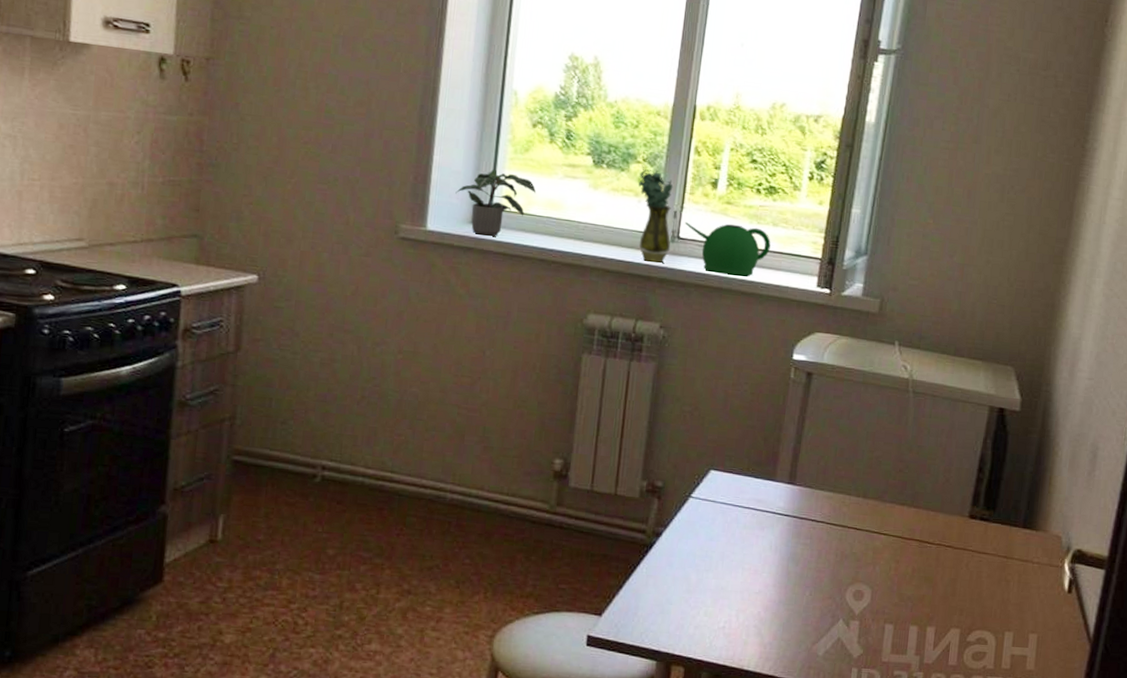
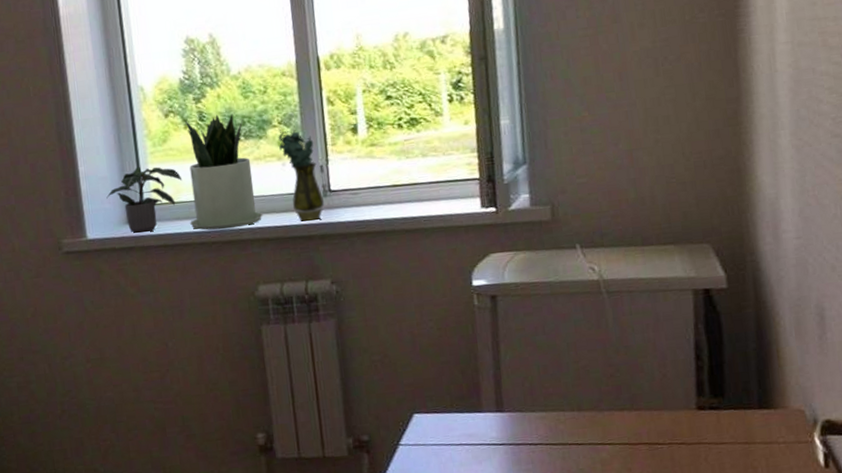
planter: none [534,135,610,253] -> present [184,114,263,231]
watering can: present [684,222,771,276] -> none [332,162,425,218]

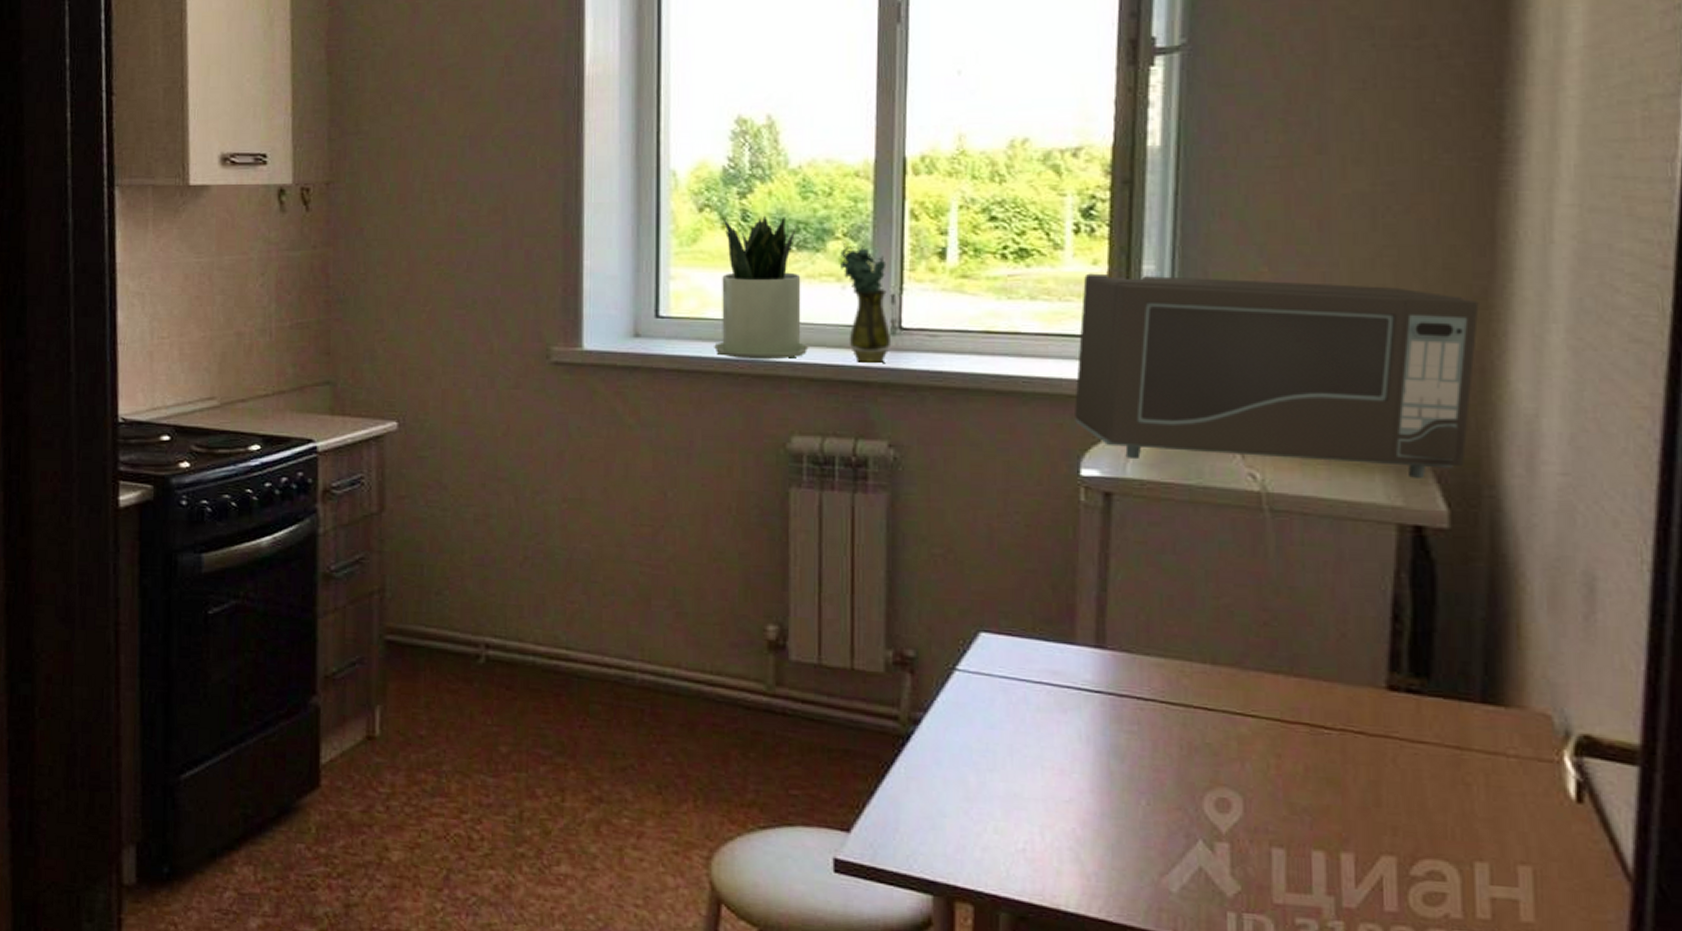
potted plant: present [106,166,183,234] -> none [613,268,711,351]
microwave: none [459,116,733,268] -> present [1075,273,1479,478]

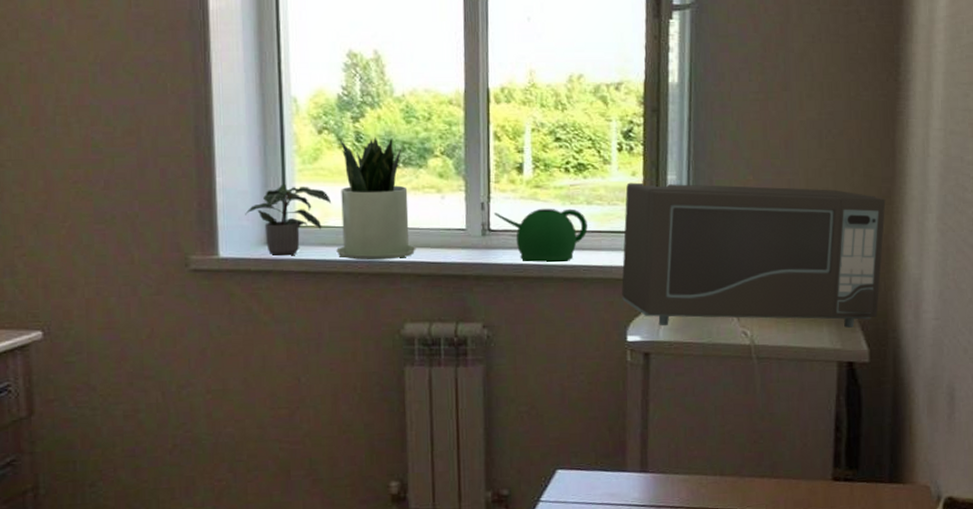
potted plant: none [613,268,711,351] -> present [245,183,332,257]
vase: present [840,242,892,364] -> none [439,159,483,261]
watering can: none [906,303,1030,371] -> present [493,208,588,263]

